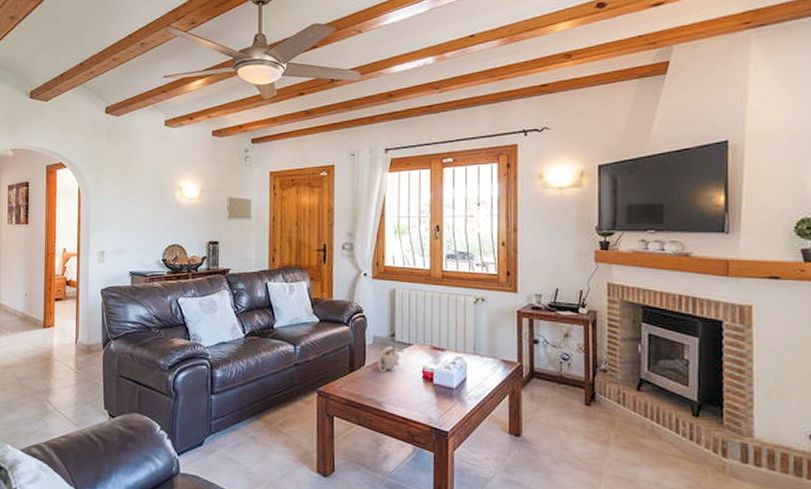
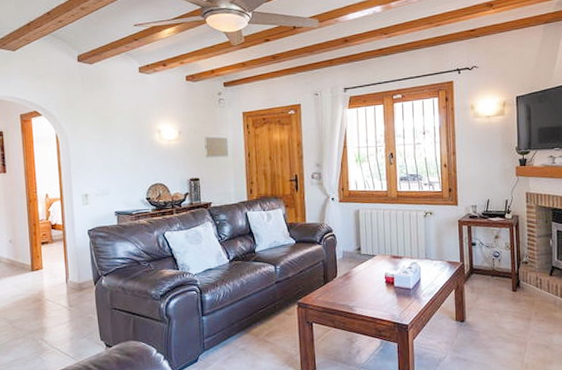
teapot: present [378,345,406,372] -> none [348,258,370,281]

